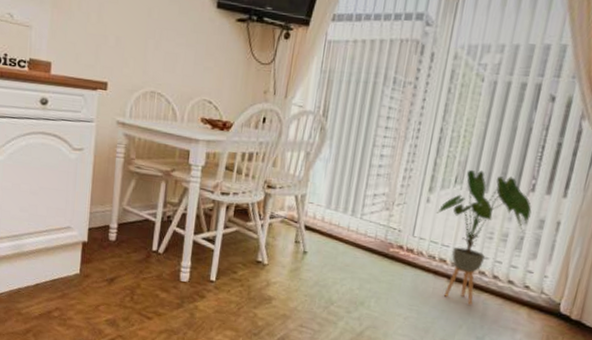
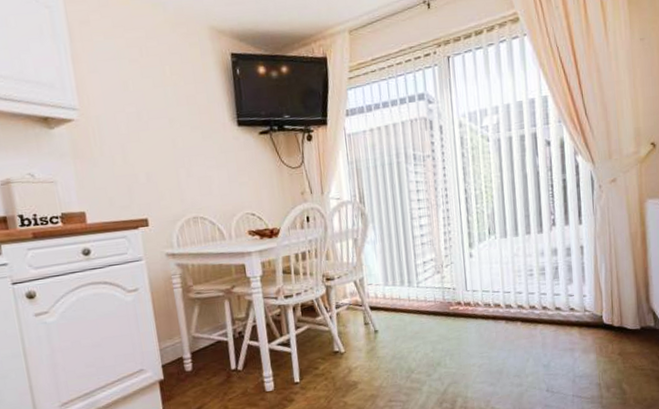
house plant: present [437,169,532,305] -> none [481,217,558,339]

